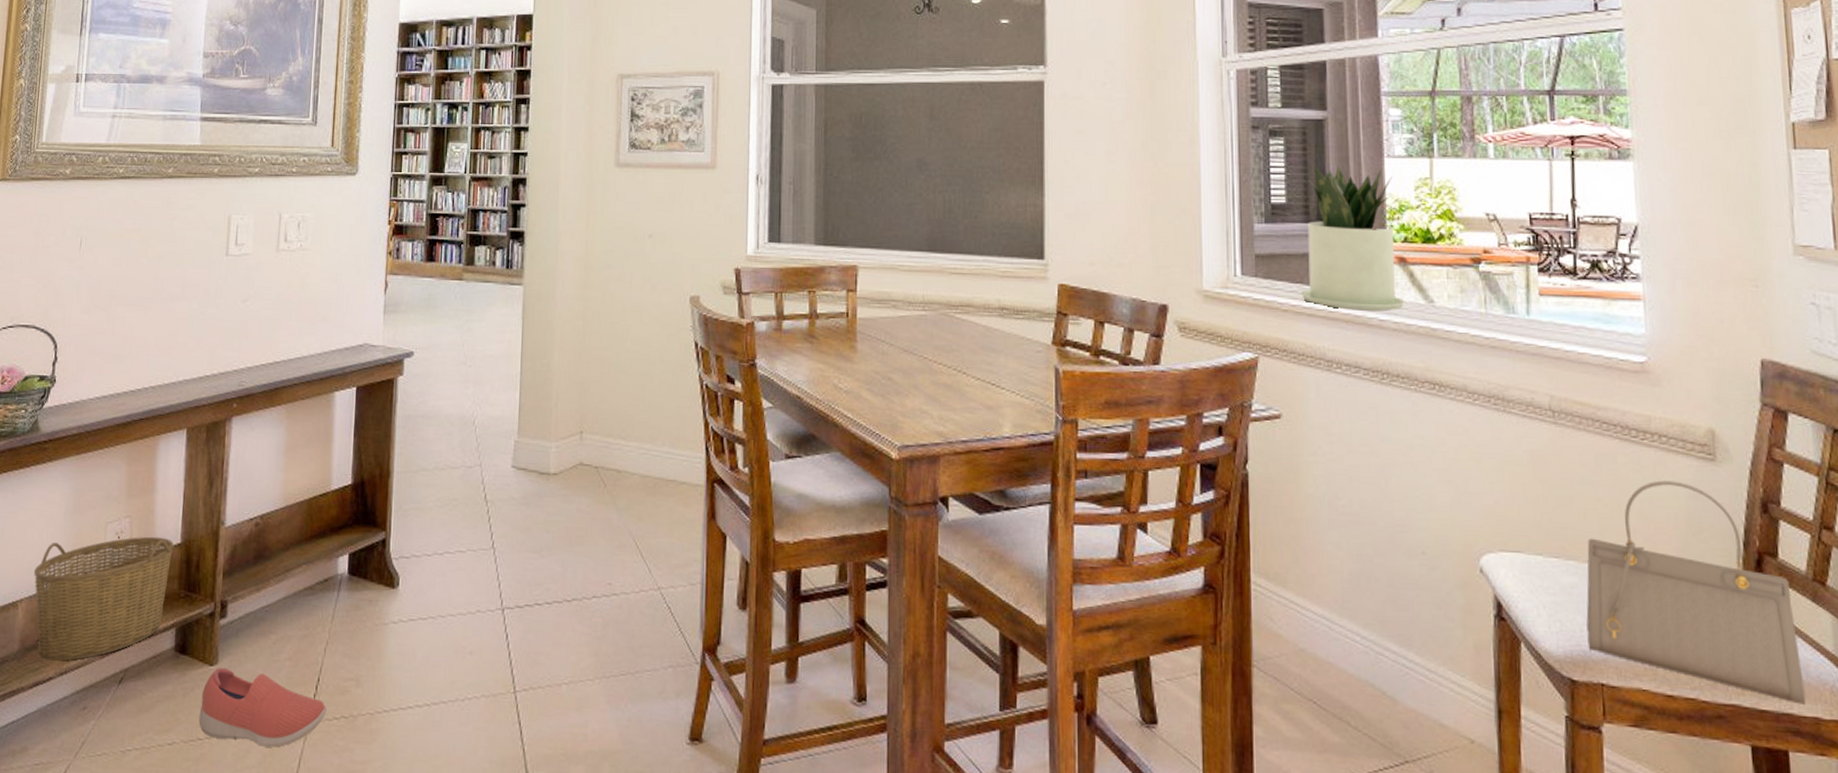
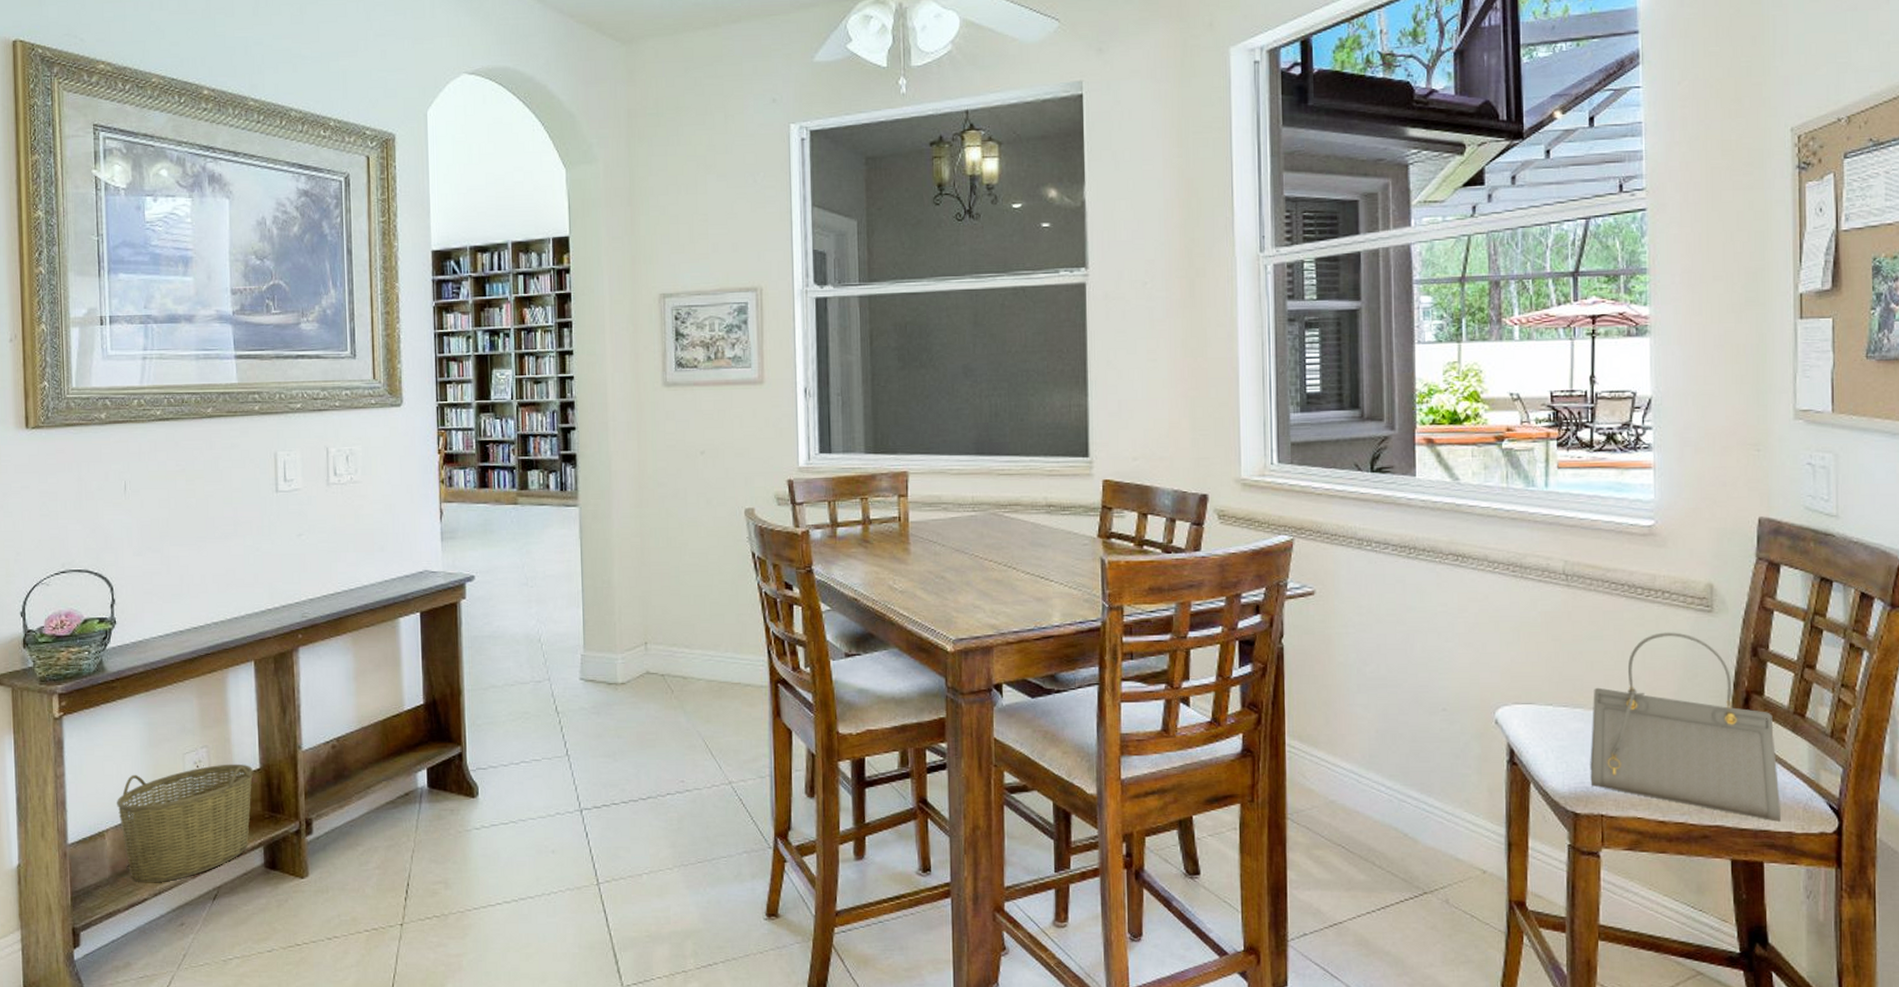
shoe: present [198,667,326,748] -> none [295,879,418,948]
planter: present [1300,166,1406,312] -> none [1333,353,1433,491]

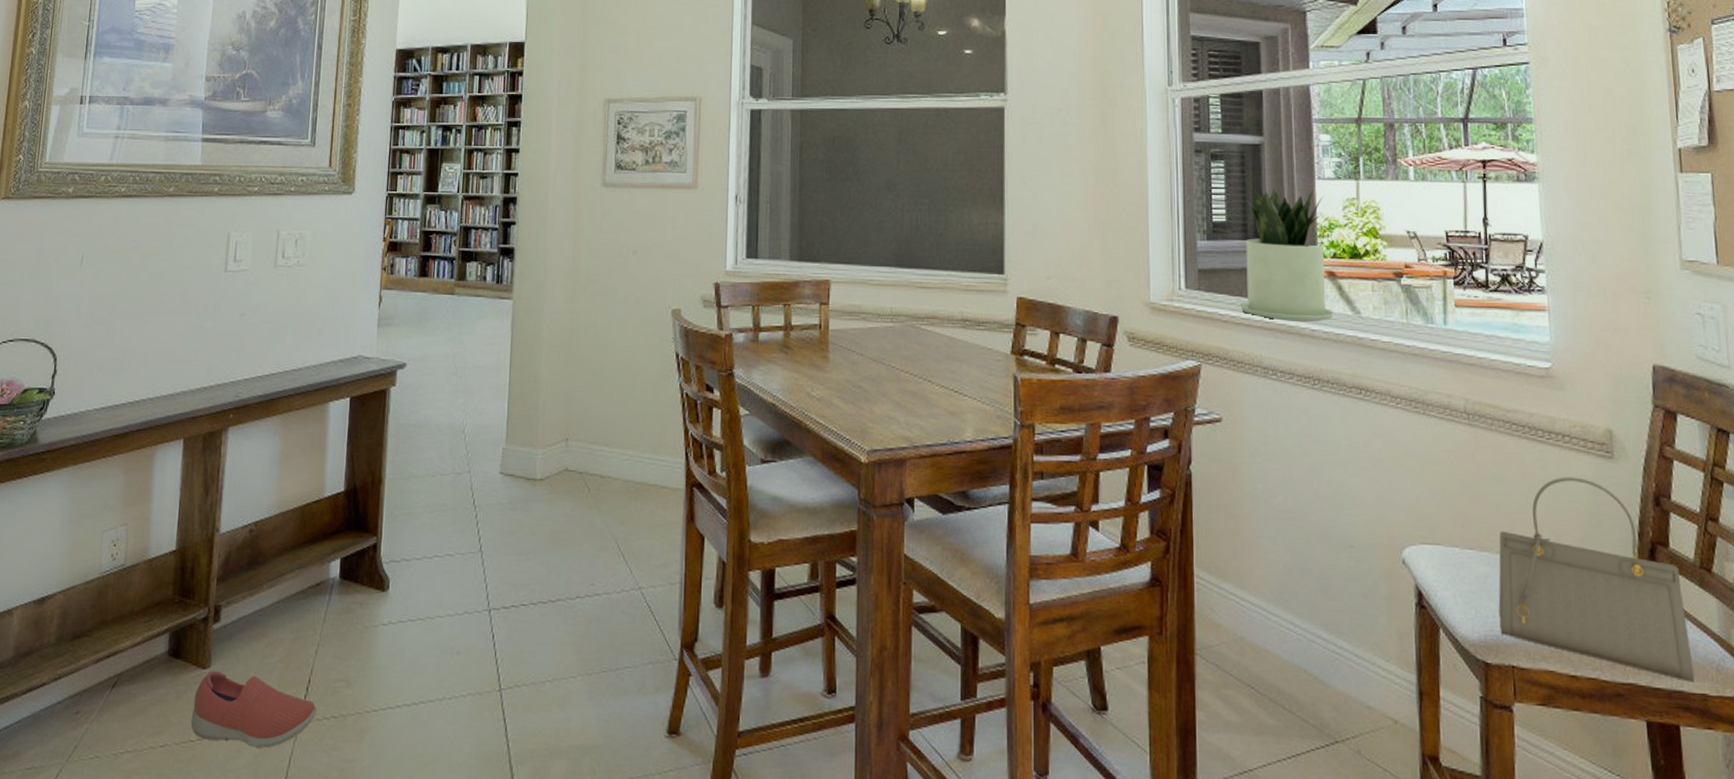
basket: present [117,764,253,883] -> none [30,544,169,667]
shoe: none [295,879,418,948] -> present [191,670,317,748]
planter: none [1333,353,1433,491] -> present [1239,187,1336,322]

